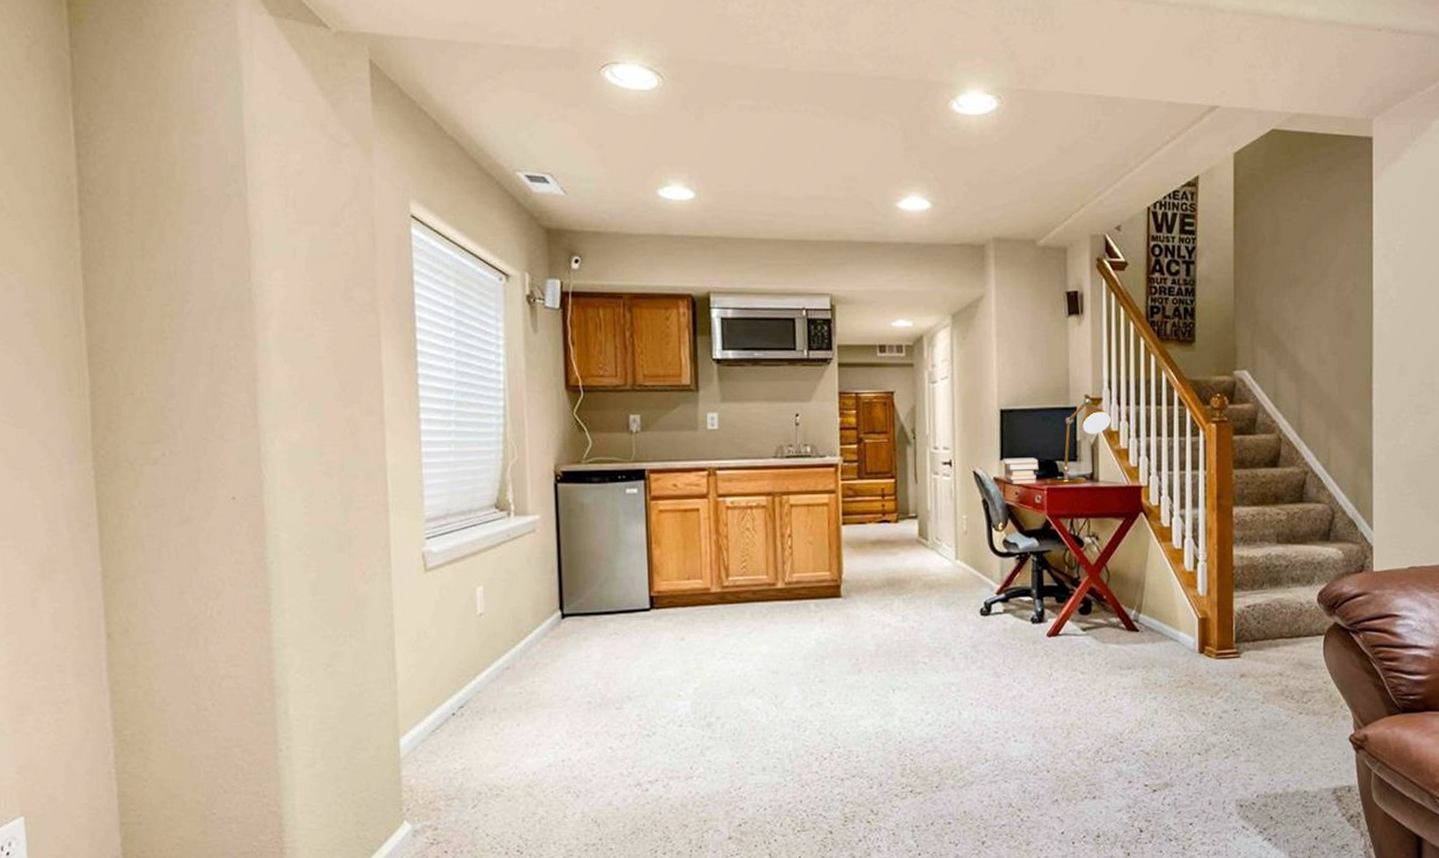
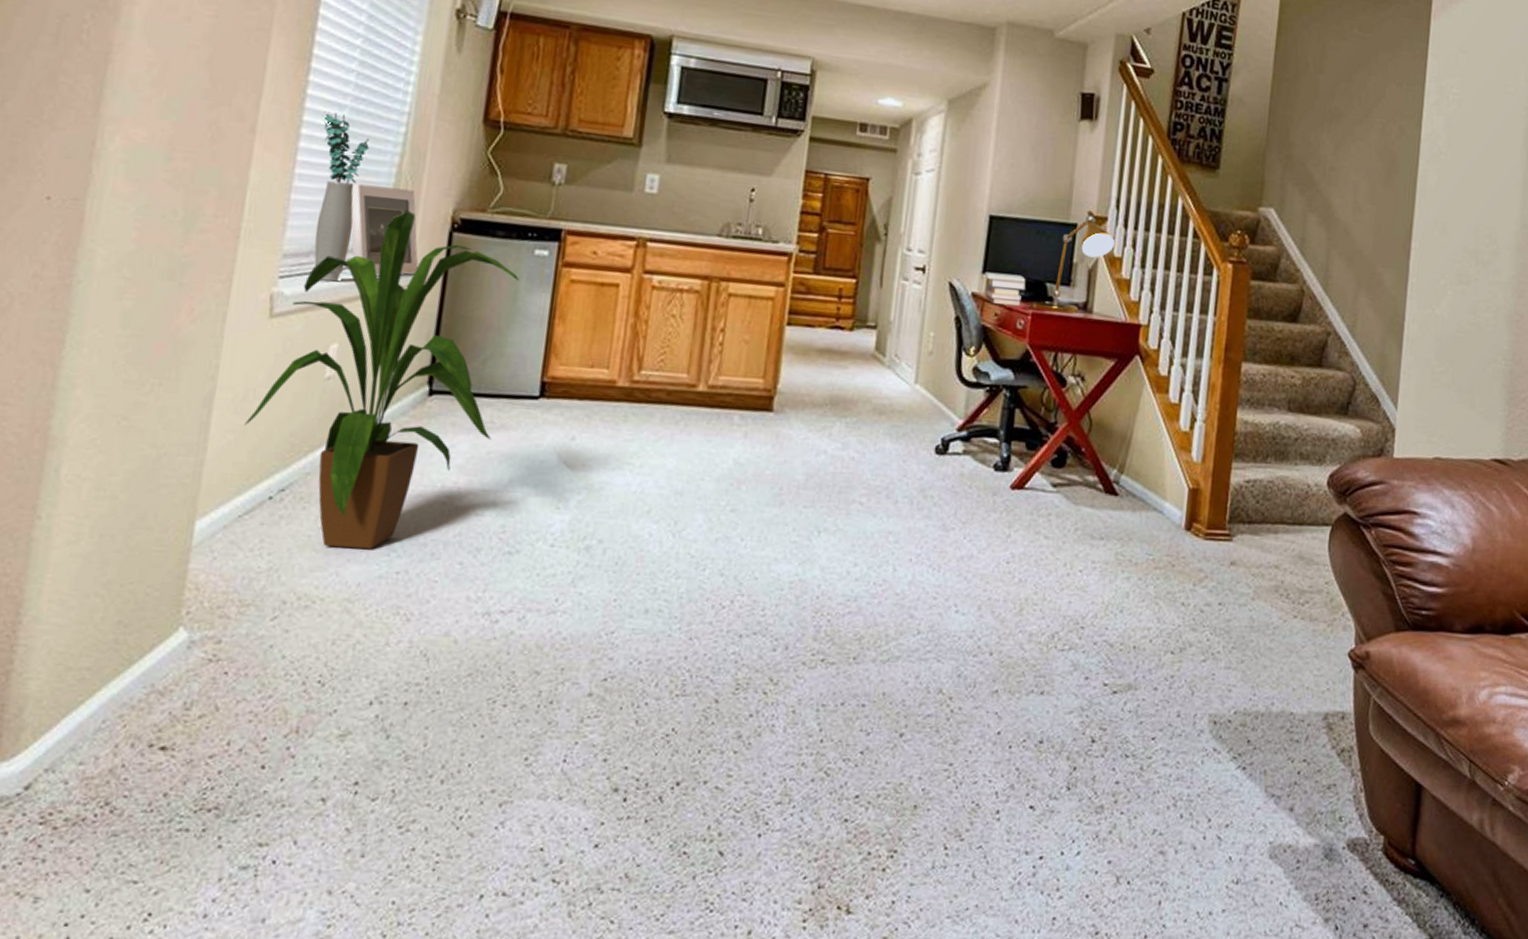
house plant: none [422,470,618,747] -> present [245,210,519,550]
vase: none [434,397,477,537] -> present [314,111,369,282]
picture frame: none [470,453,535,527] -> present [350,184,419,275]

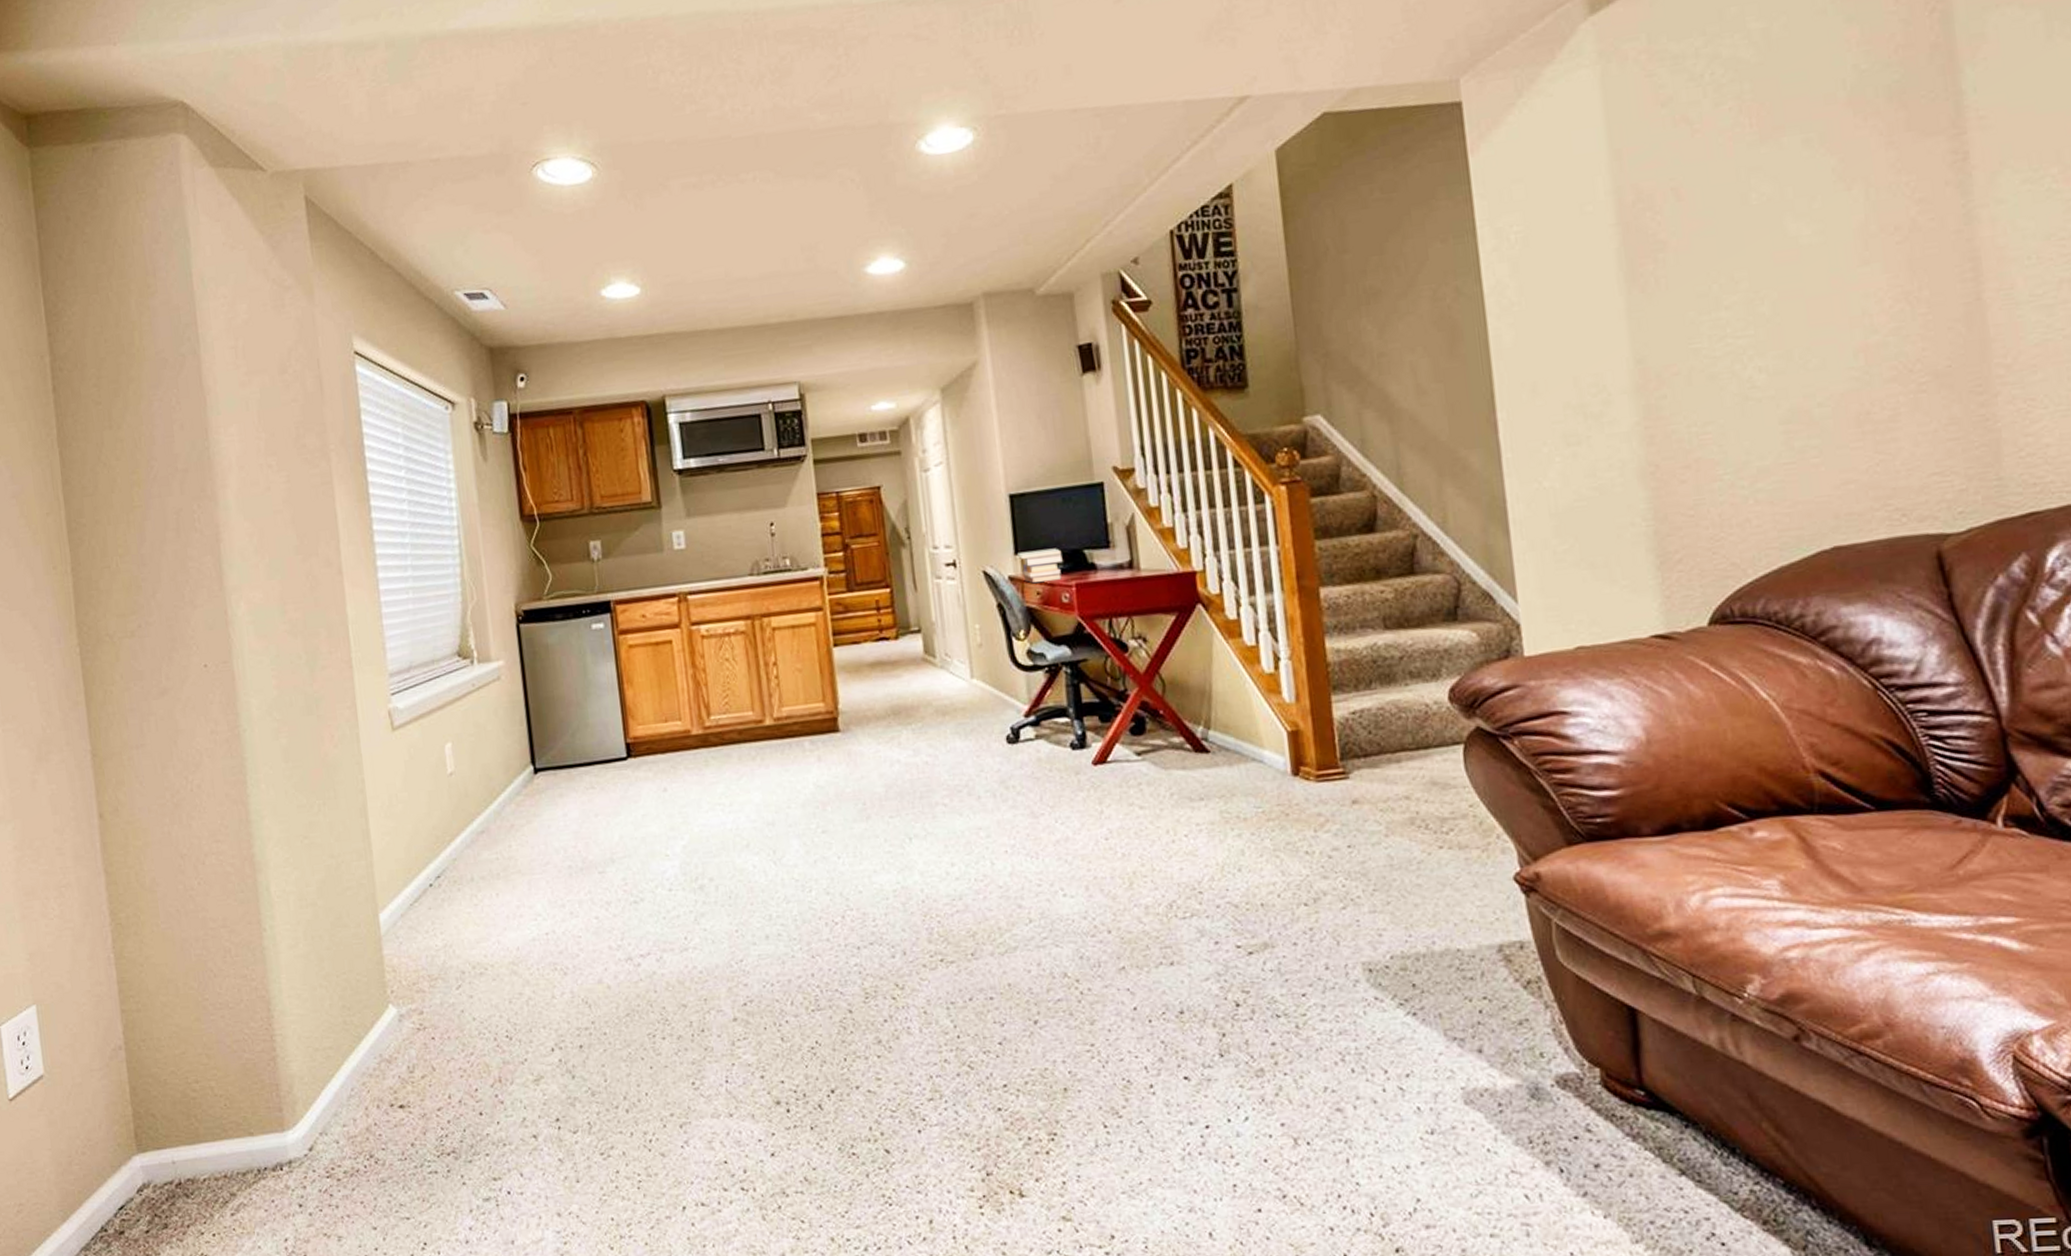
house plant: present [245,210,519,550] -> none [395,613,596,920]
vase: present [314,111,369,282] -> none [390,540,440,690]
picture frame: present [350,184,419,275] -> none [428,594,499,676]
desk lamp: present [1030,216,1116,314] -> none [1072,470,1150,580]

